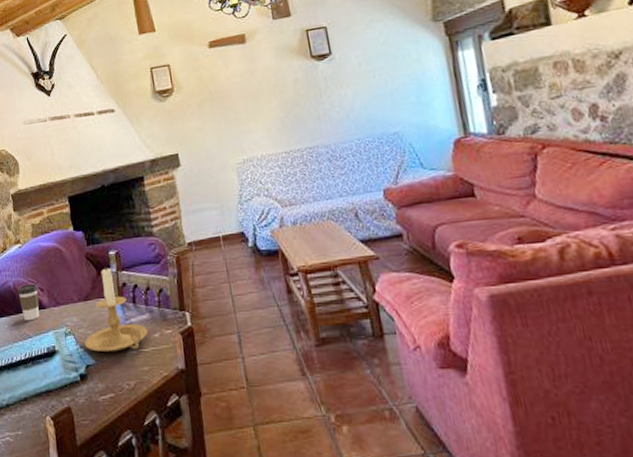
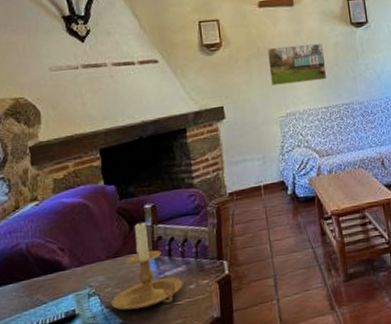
coffee cup: present [18,283,40,321] -> none [31,243,59,286]
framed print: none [220,80,287,130] -> present [267,42,327,86]

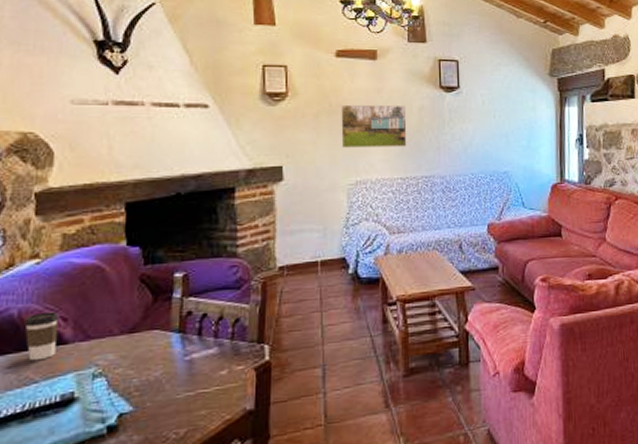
coffee cup: none [31,243,59,286] -> present [24,311,59,361]
candle holder: present [110,221,183,310] -> none [120,291,213,396]

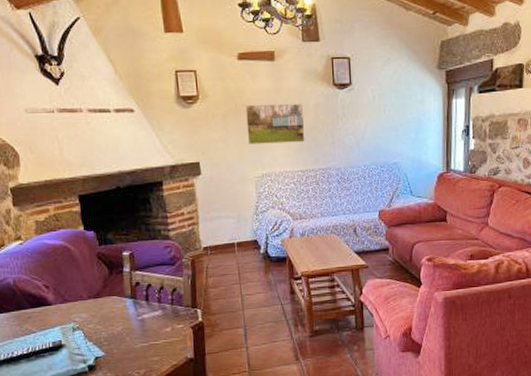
coffee cup: present [24,311,59,361] -> none [18,281,44,317]

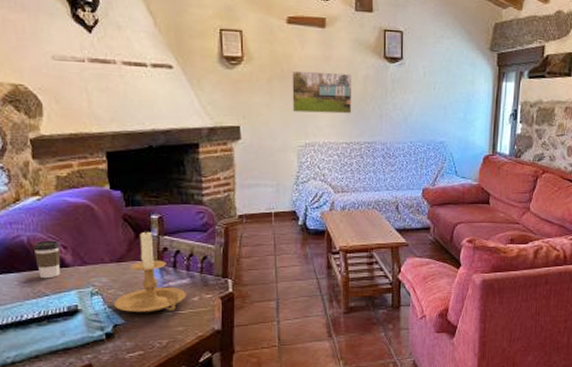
coffee cup: none [18,281,44,317] -> present [33,240,61,279]
candle holder: none [93,266,160,345] -> present [113,230,187,313]

